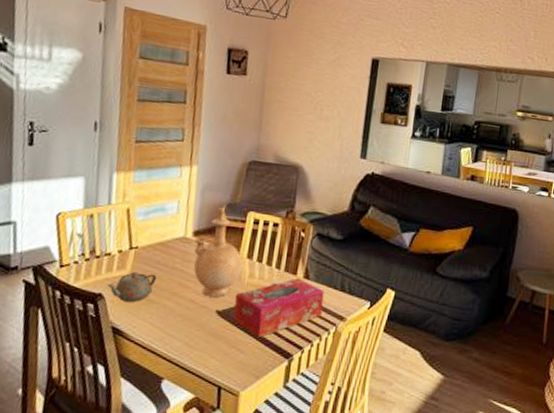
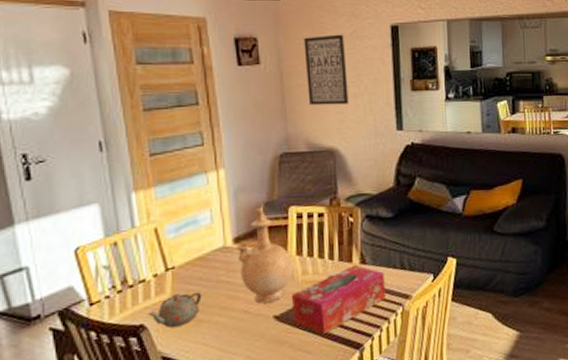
wall art: none [284,57,327,126] -> present [303,34,349,106]

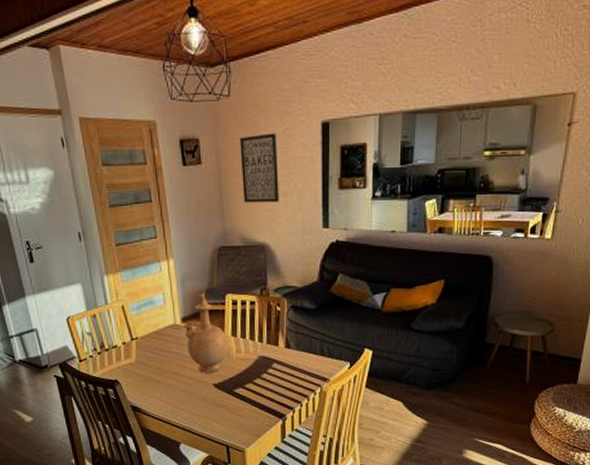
teapot: present [147,292,202,328] -> none [119,358,158,385]
tissue box: present [292,264,386,334] -> none [228,348,306,403]

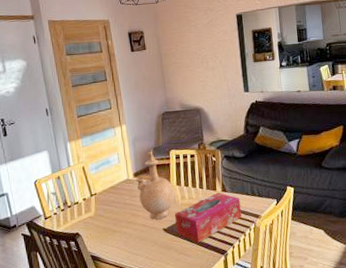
tissue box: none [228,348,306,403] -> present [175,192,242,243]
wall art: present [239,133,279,203] -> none [175,24,209,77]

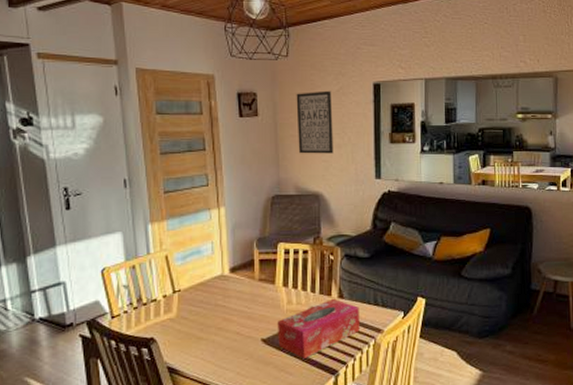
vase: present [136,151,175,220] -> none [232,242,279,327]
wall art: none [175,24,209,77] -> present [296,90,334,154]

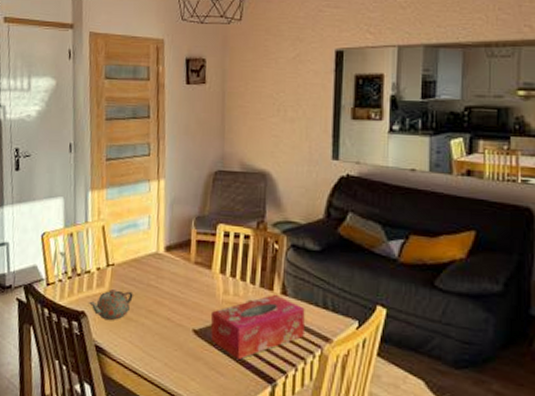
teapot: none [156,312,202,343] -> present [88,288,133,321]
wall art: present [296,90,334,154] -> none [246,57,287,128]

